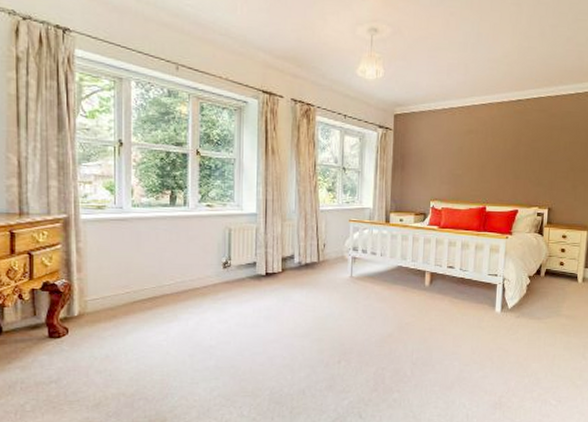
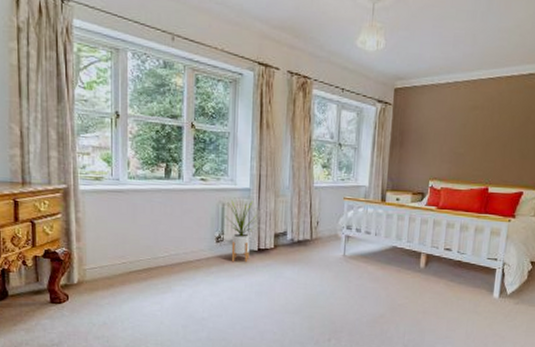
house plant: none [231,222,263,288] -> present [224,197,256,262]

